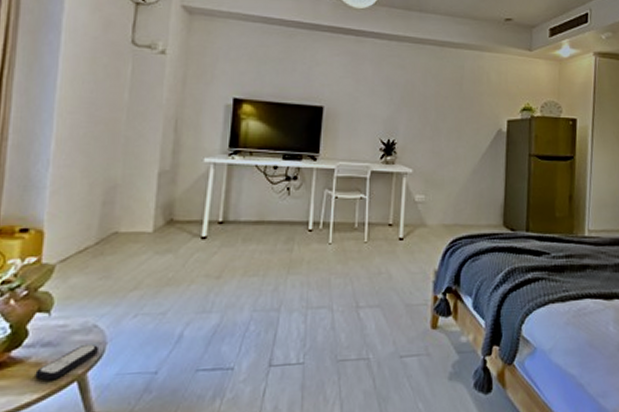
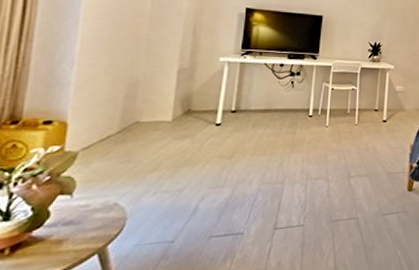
remote control: present [35,343,100,381] -> none [56,220,120,256]

